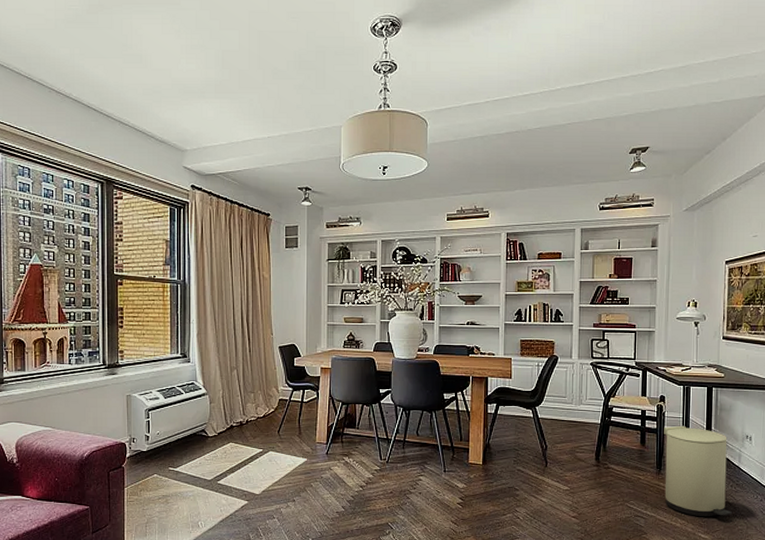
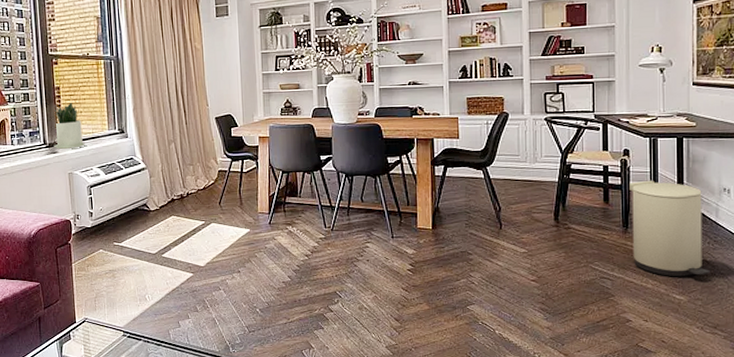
planter: none [112,323,147,372] -> present [52,102,86,150]

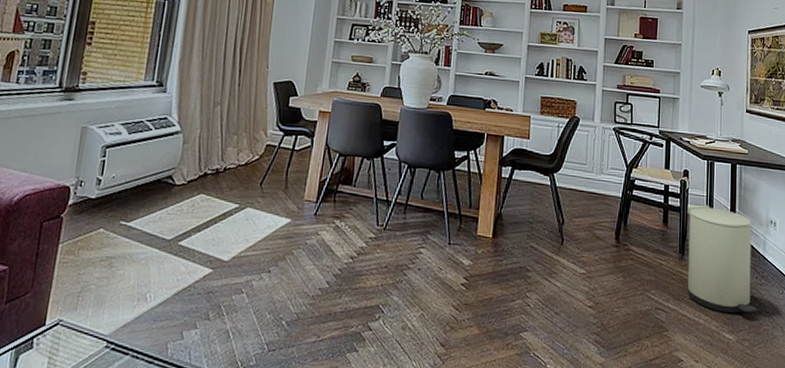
planter: present [52,102,86,150] -> none [70,41,113,98]

